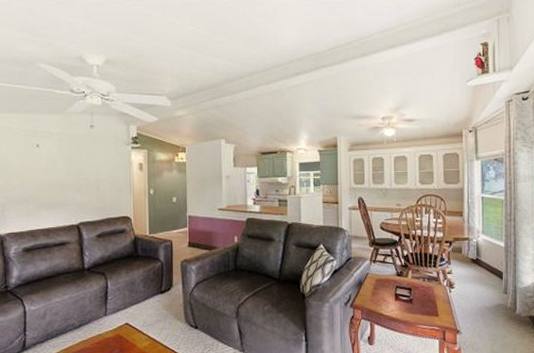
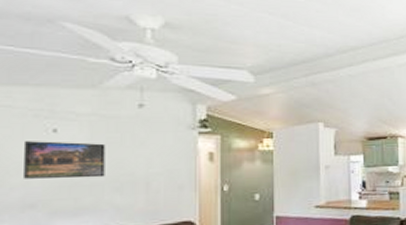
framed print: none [20,153,70,181] -> present [24,141,105,179]

